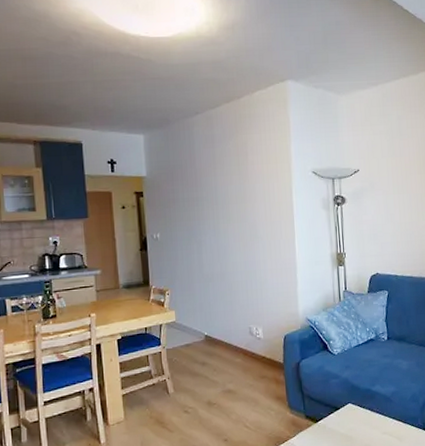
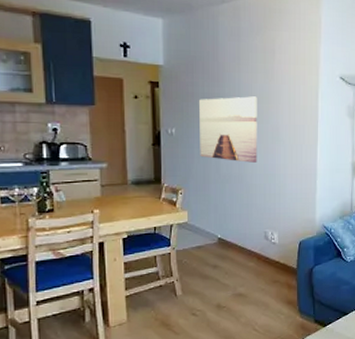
wall art: none [180,197,238,261] -> present [199,96,257,163]

